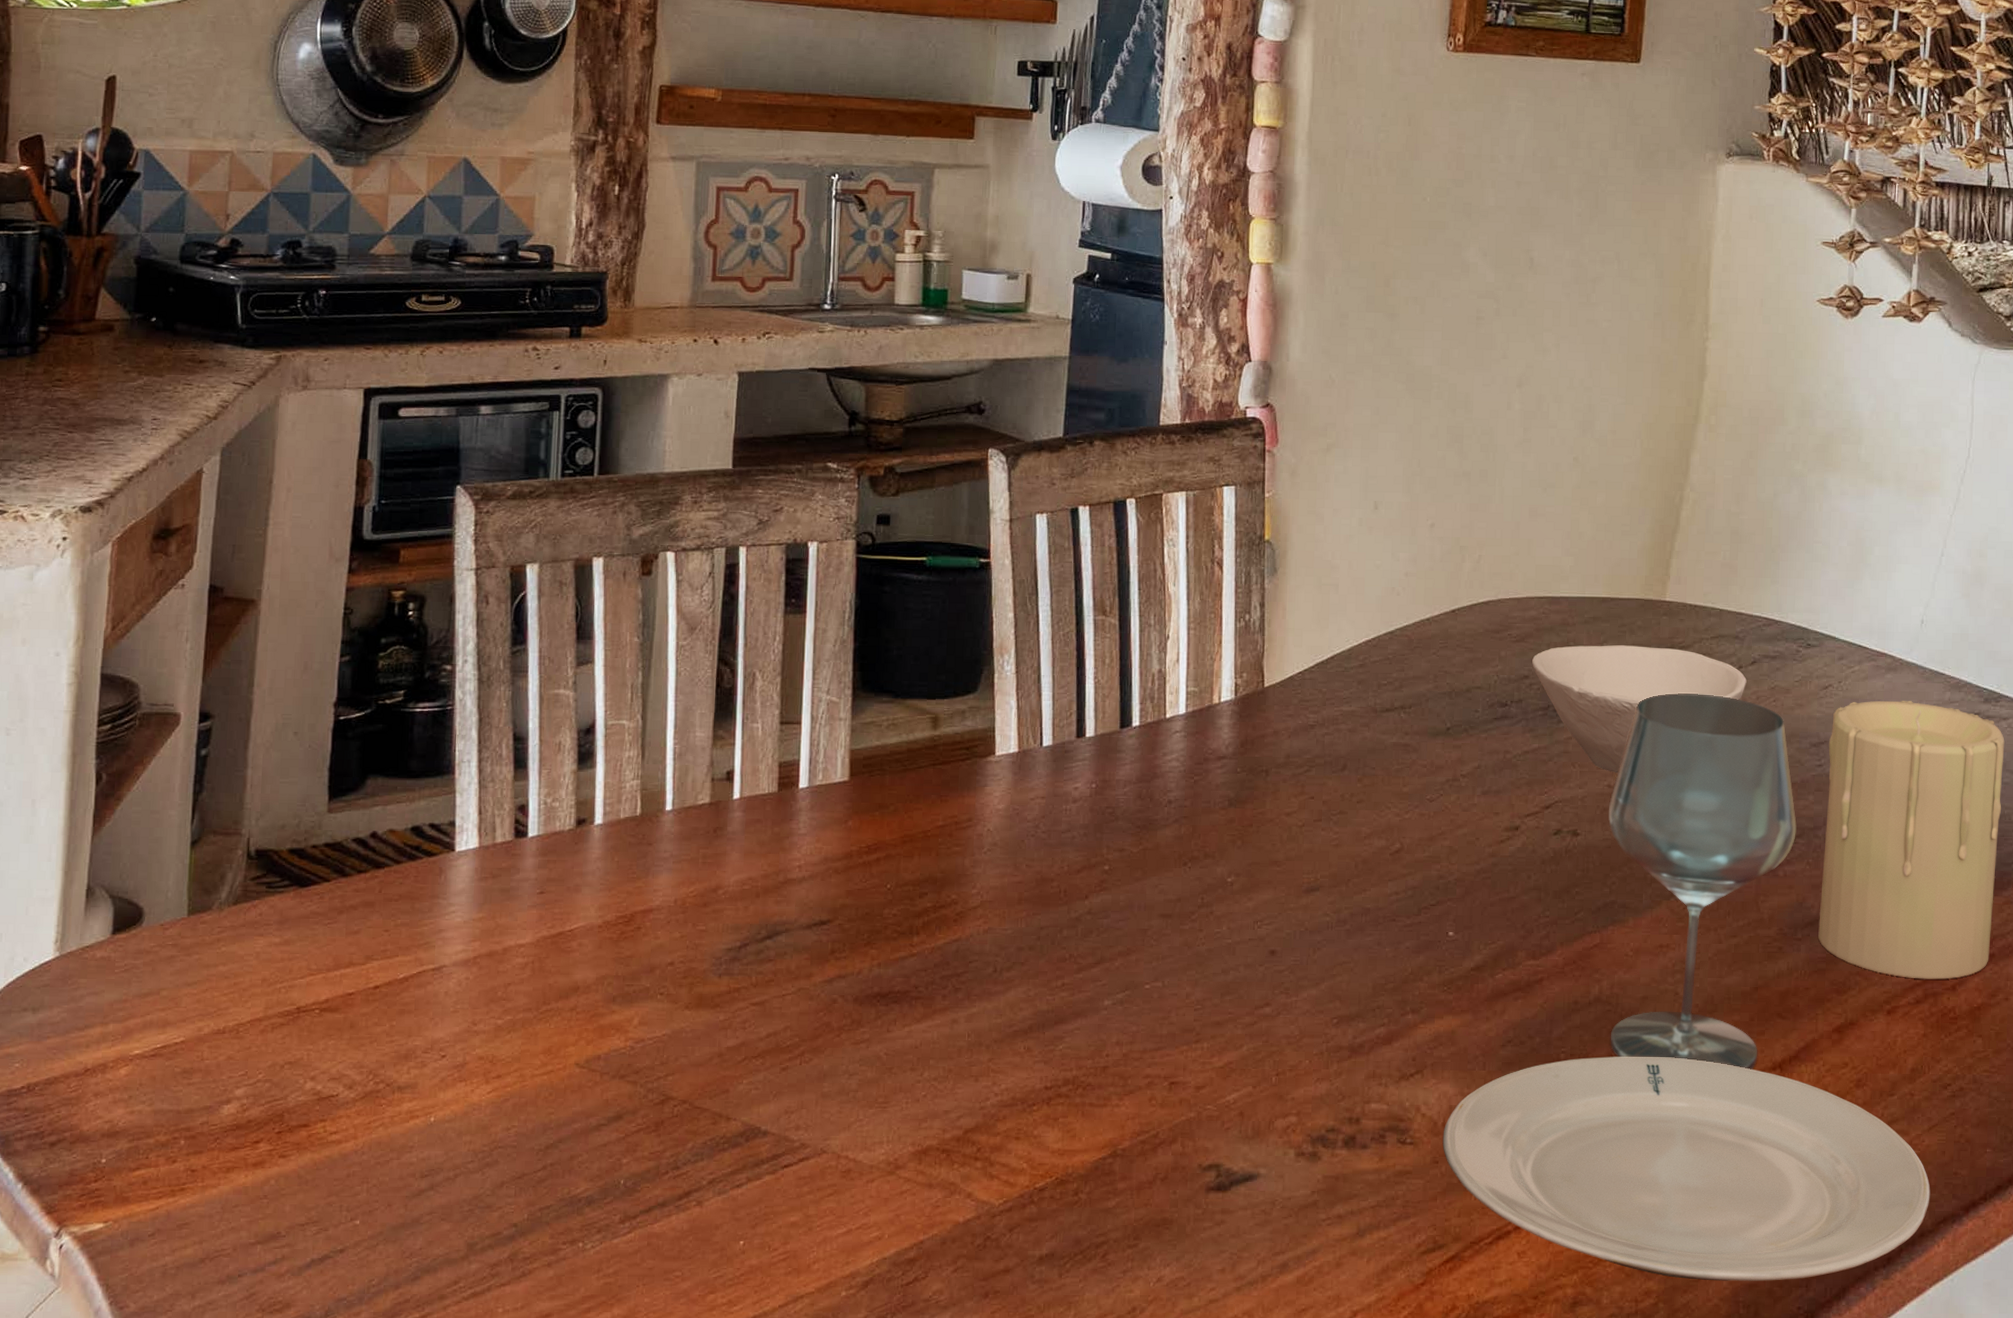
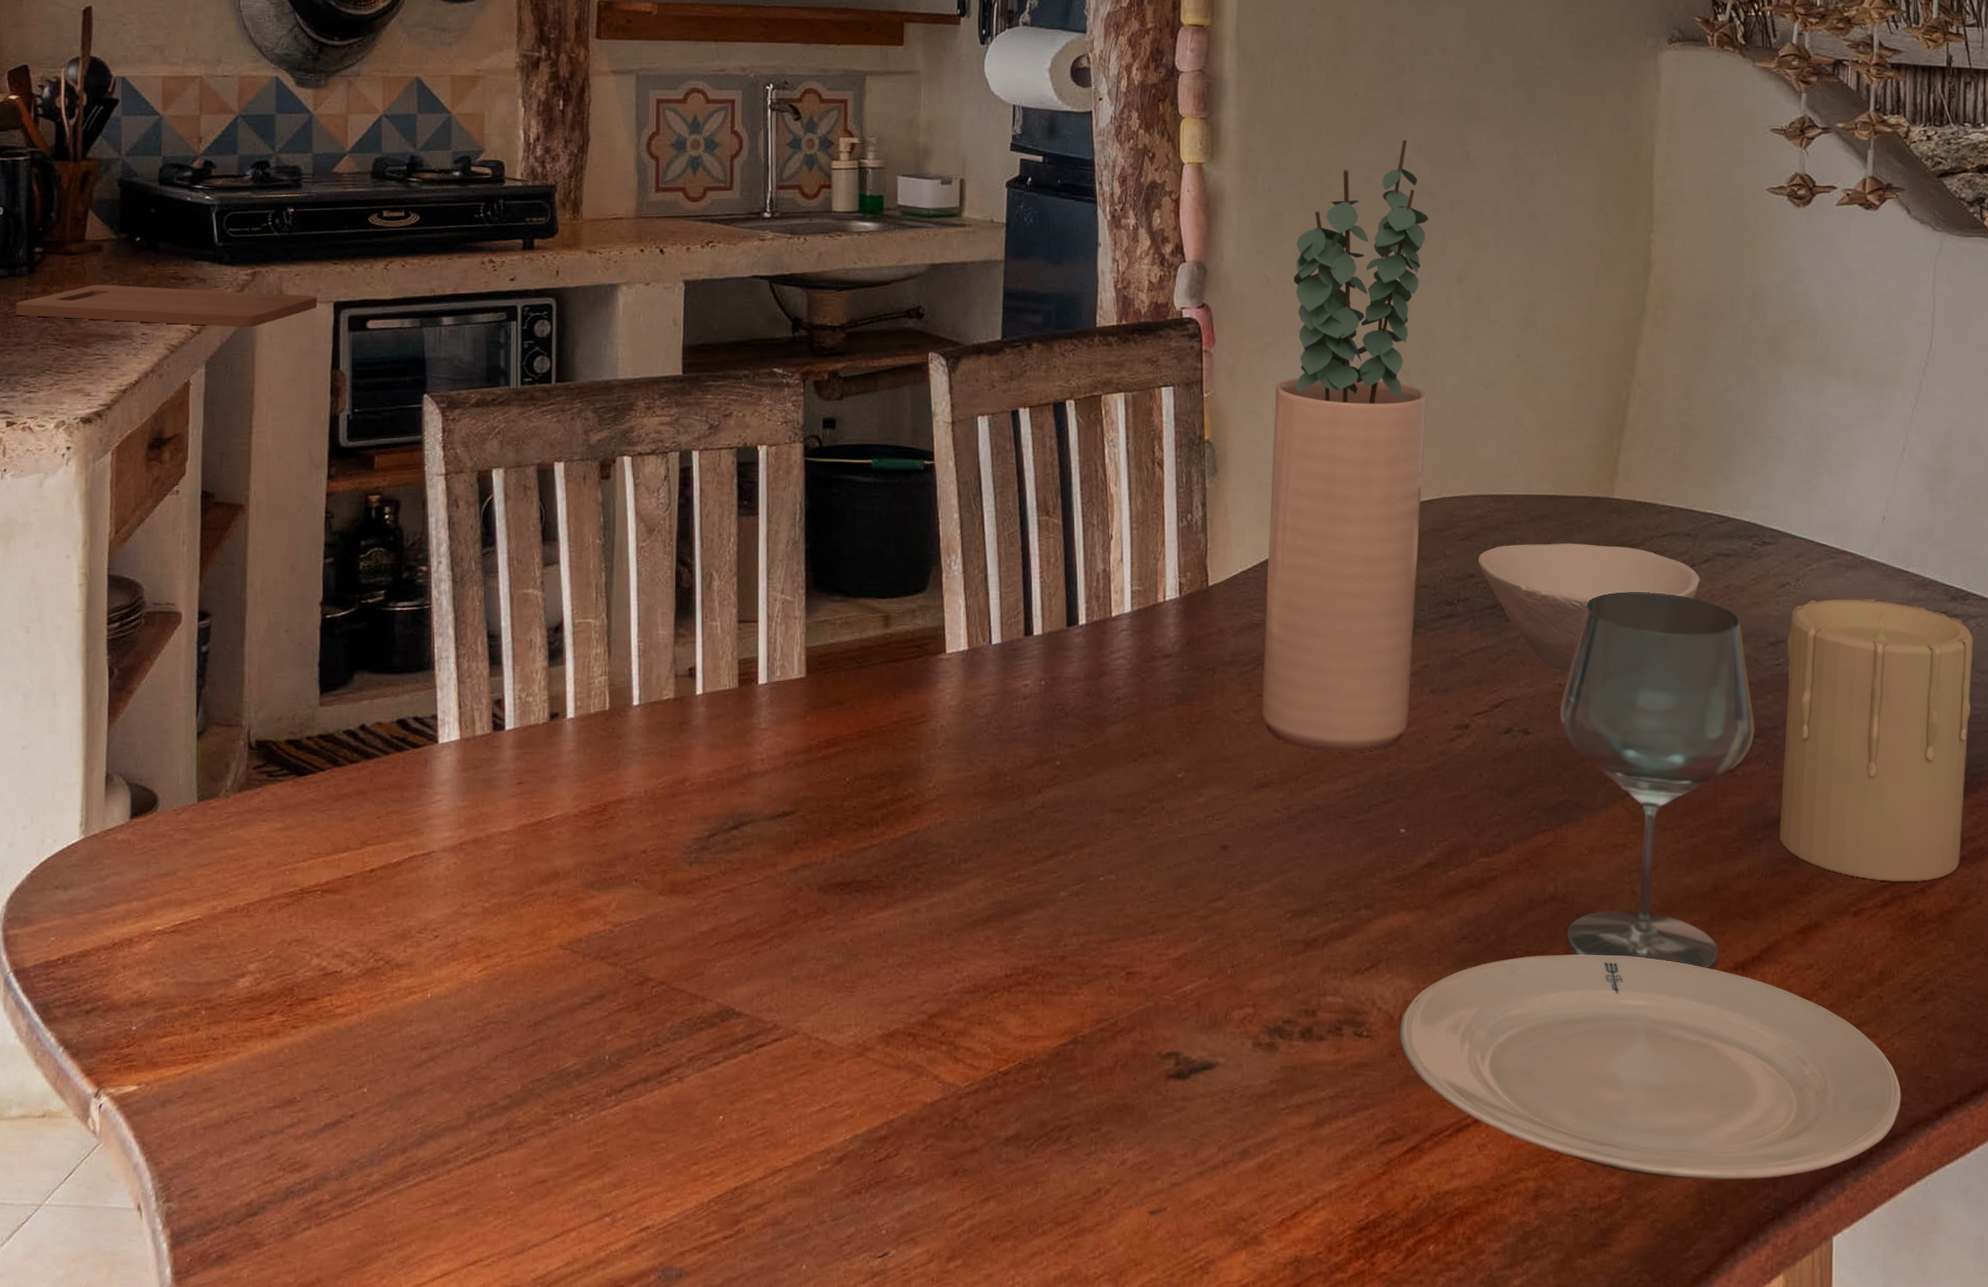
cutting board: none [13,366,347,414] -> present [15,285,318,328]
vase: none [1313,244,1492,855] -> present [1261,139,1428,753]

